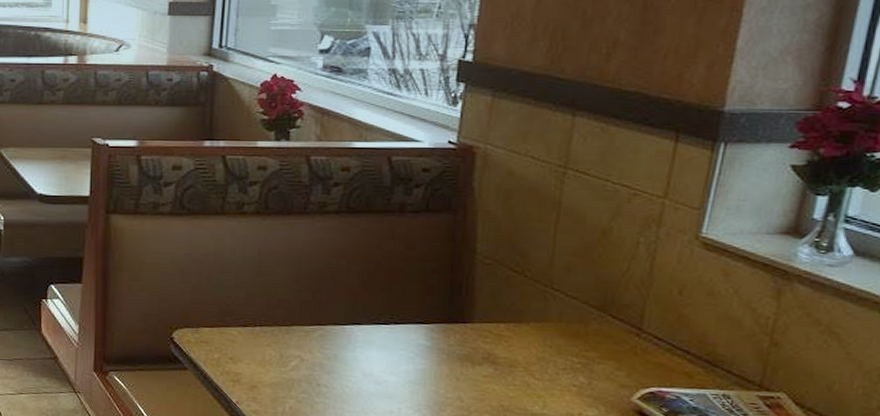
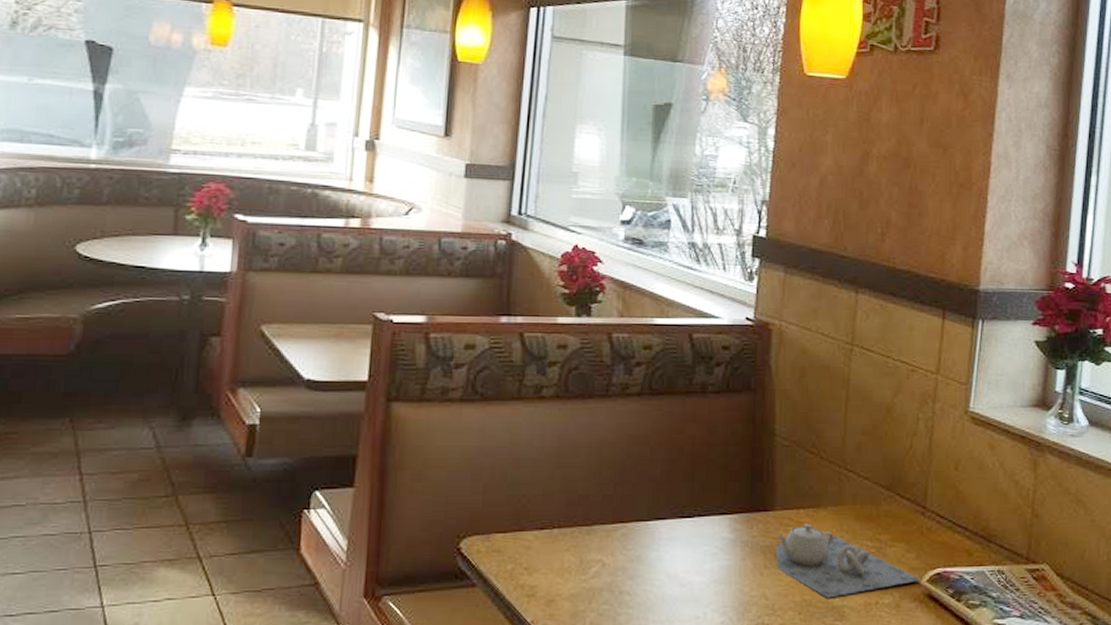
teapot: none [472,336,632,406] -> present [775,523,921,598]

